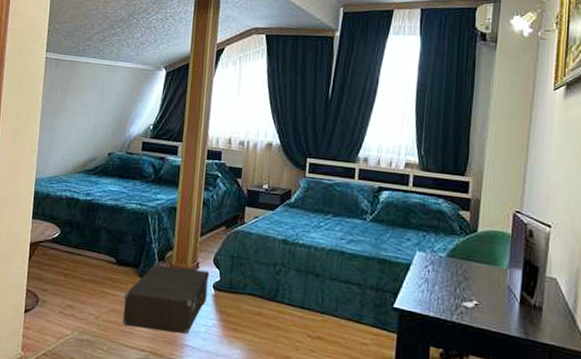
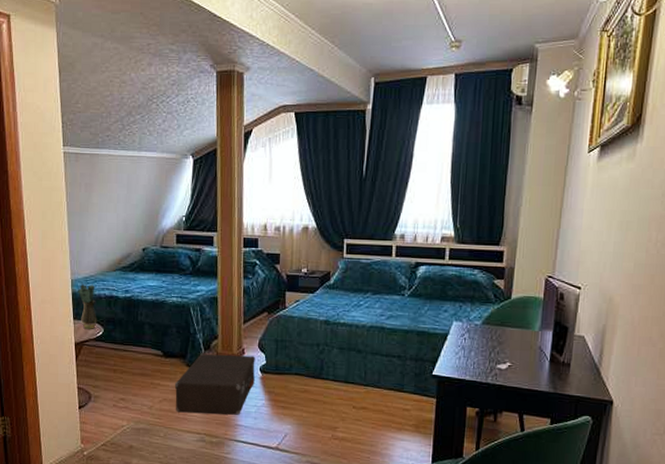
vase: none [39,182,58,230] -> present [77,282,97,329]

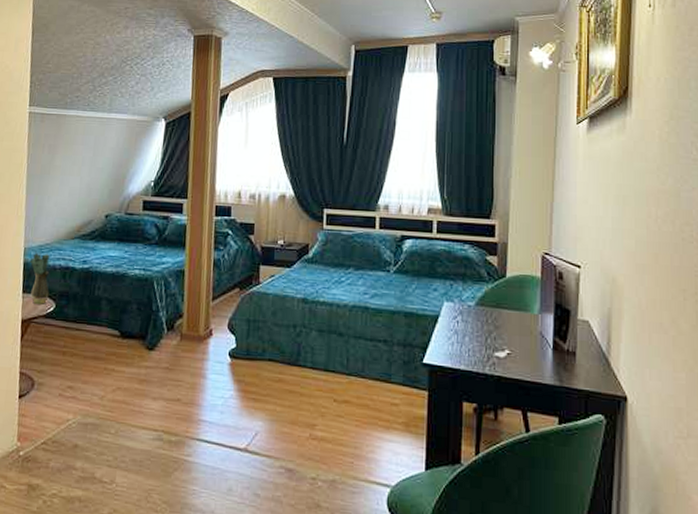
suitcase: present [174,354,255,415] -> none [130,335,224,408]

